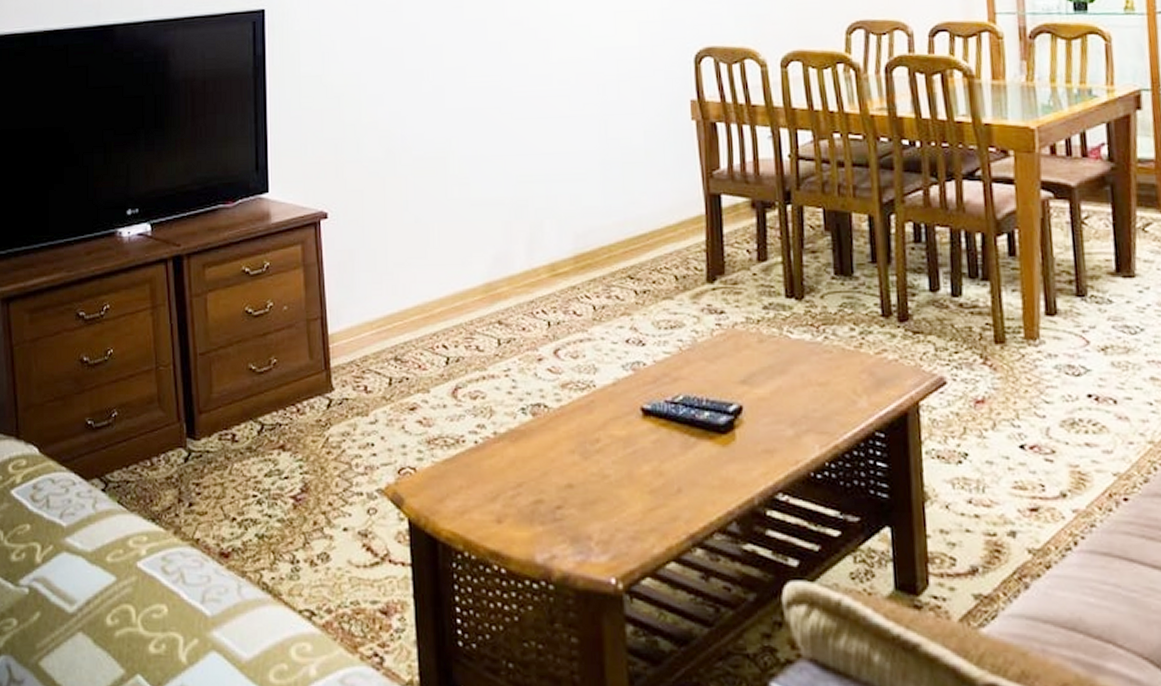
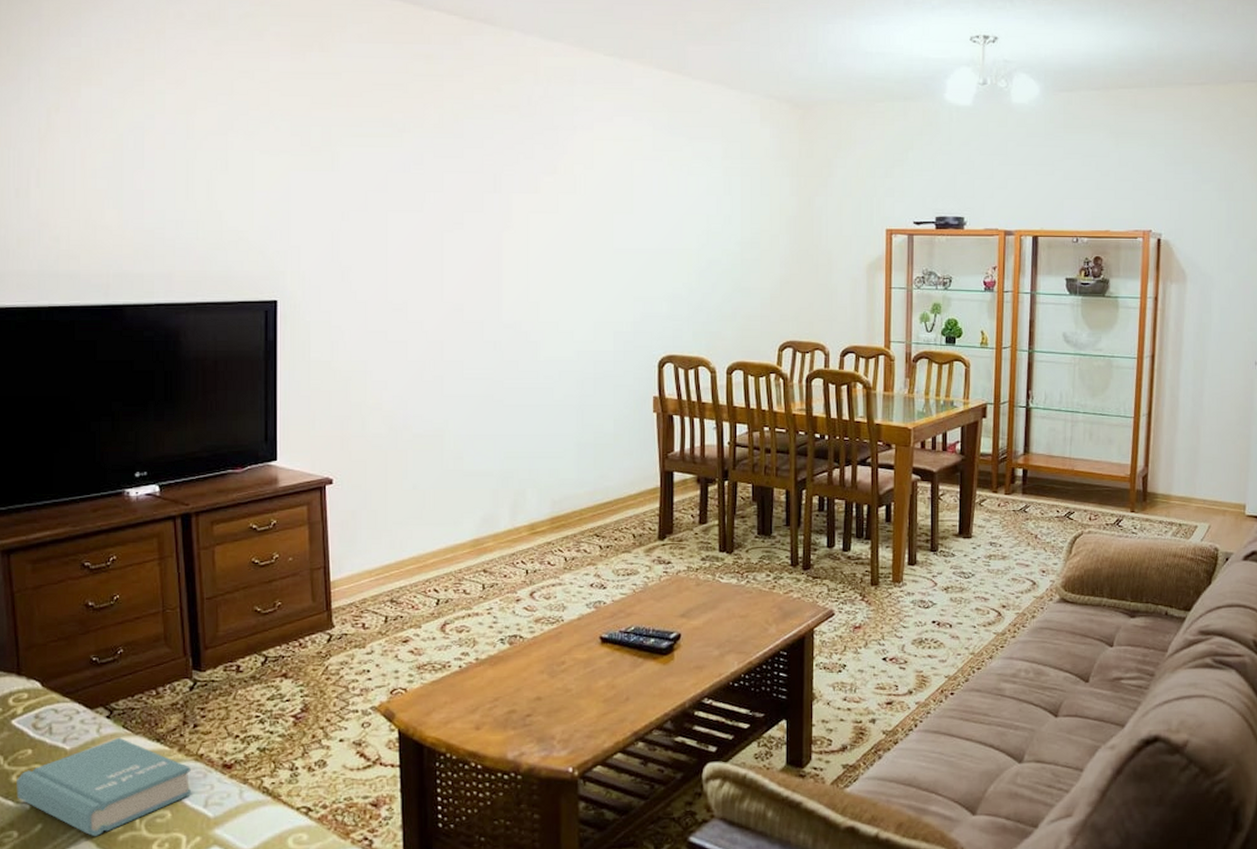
book: none [16,514,189,632] -> present [16,737,192,837]

